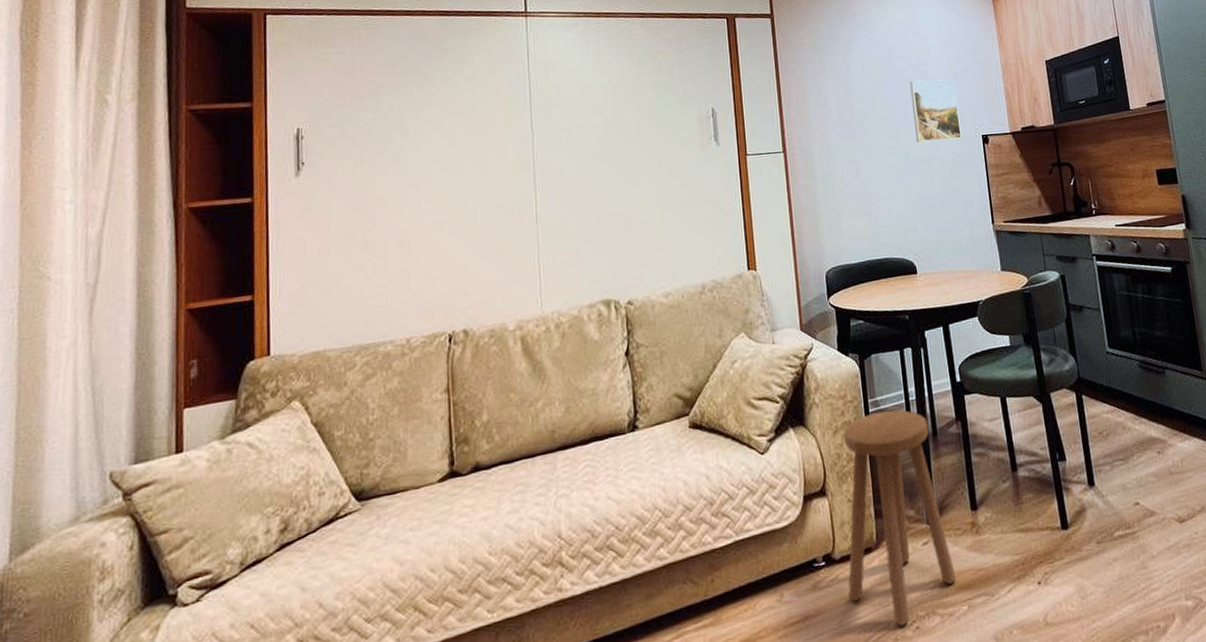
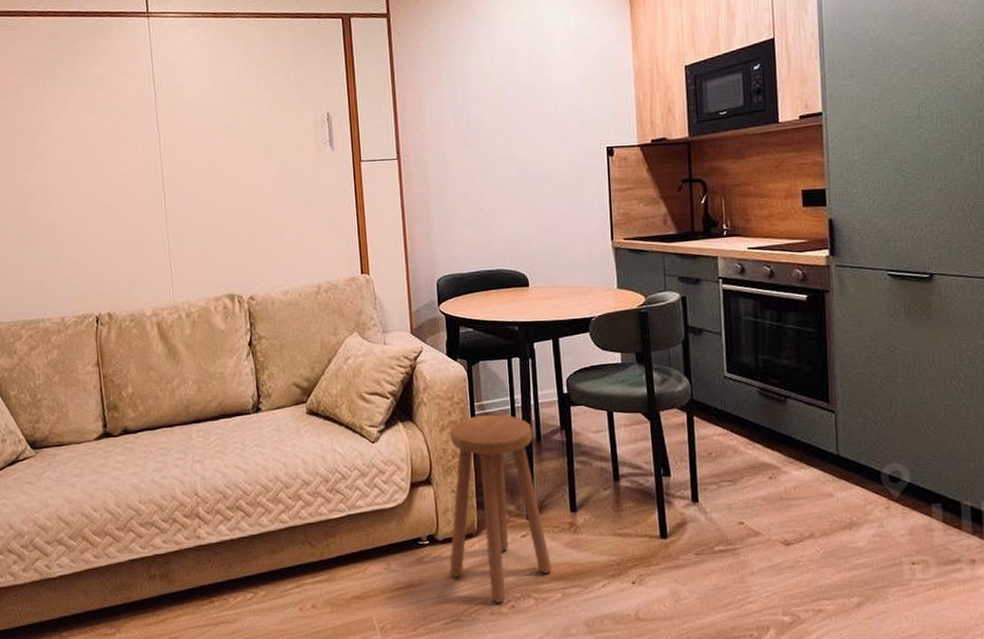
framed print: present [910,79,962,143] -> none [531,85,584,153]

